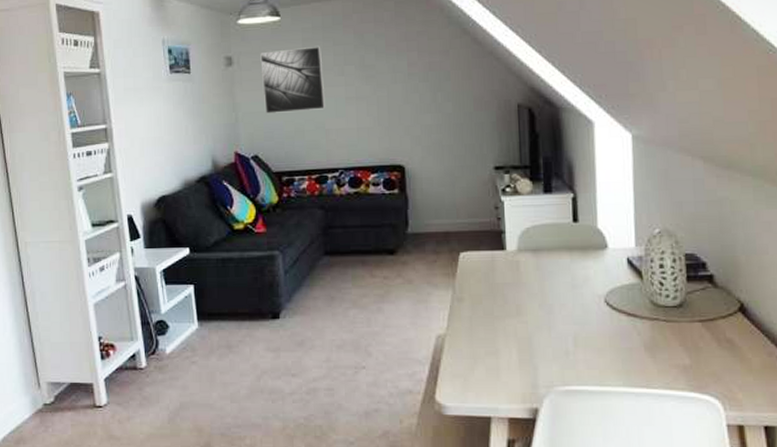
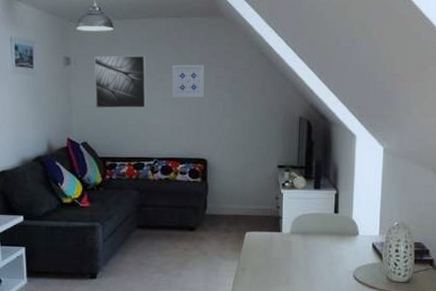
wall art: none [354,50,396,94] -> present [172,64,205,98]

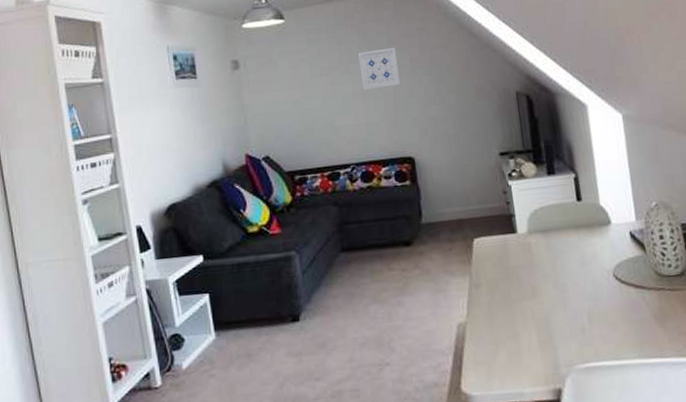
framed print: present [94,55,147,109] -> none [266,47,334,114]

